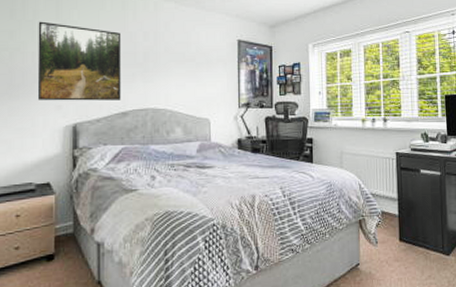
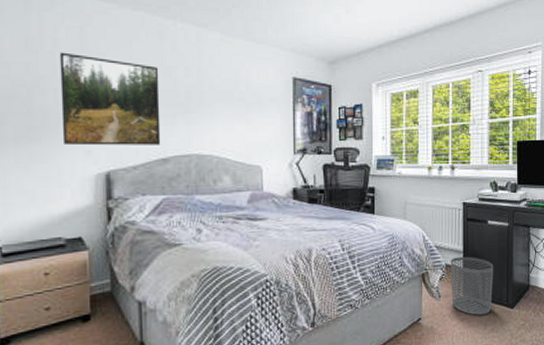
waste bin: none [386,204,429,262] -> present [450,256,494,315]

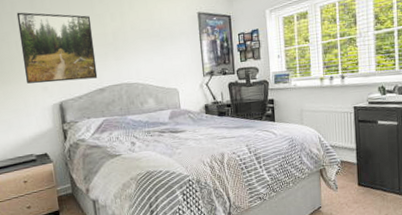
waste bin: present [450,256,494,315] -> none [345,153,386,203]

